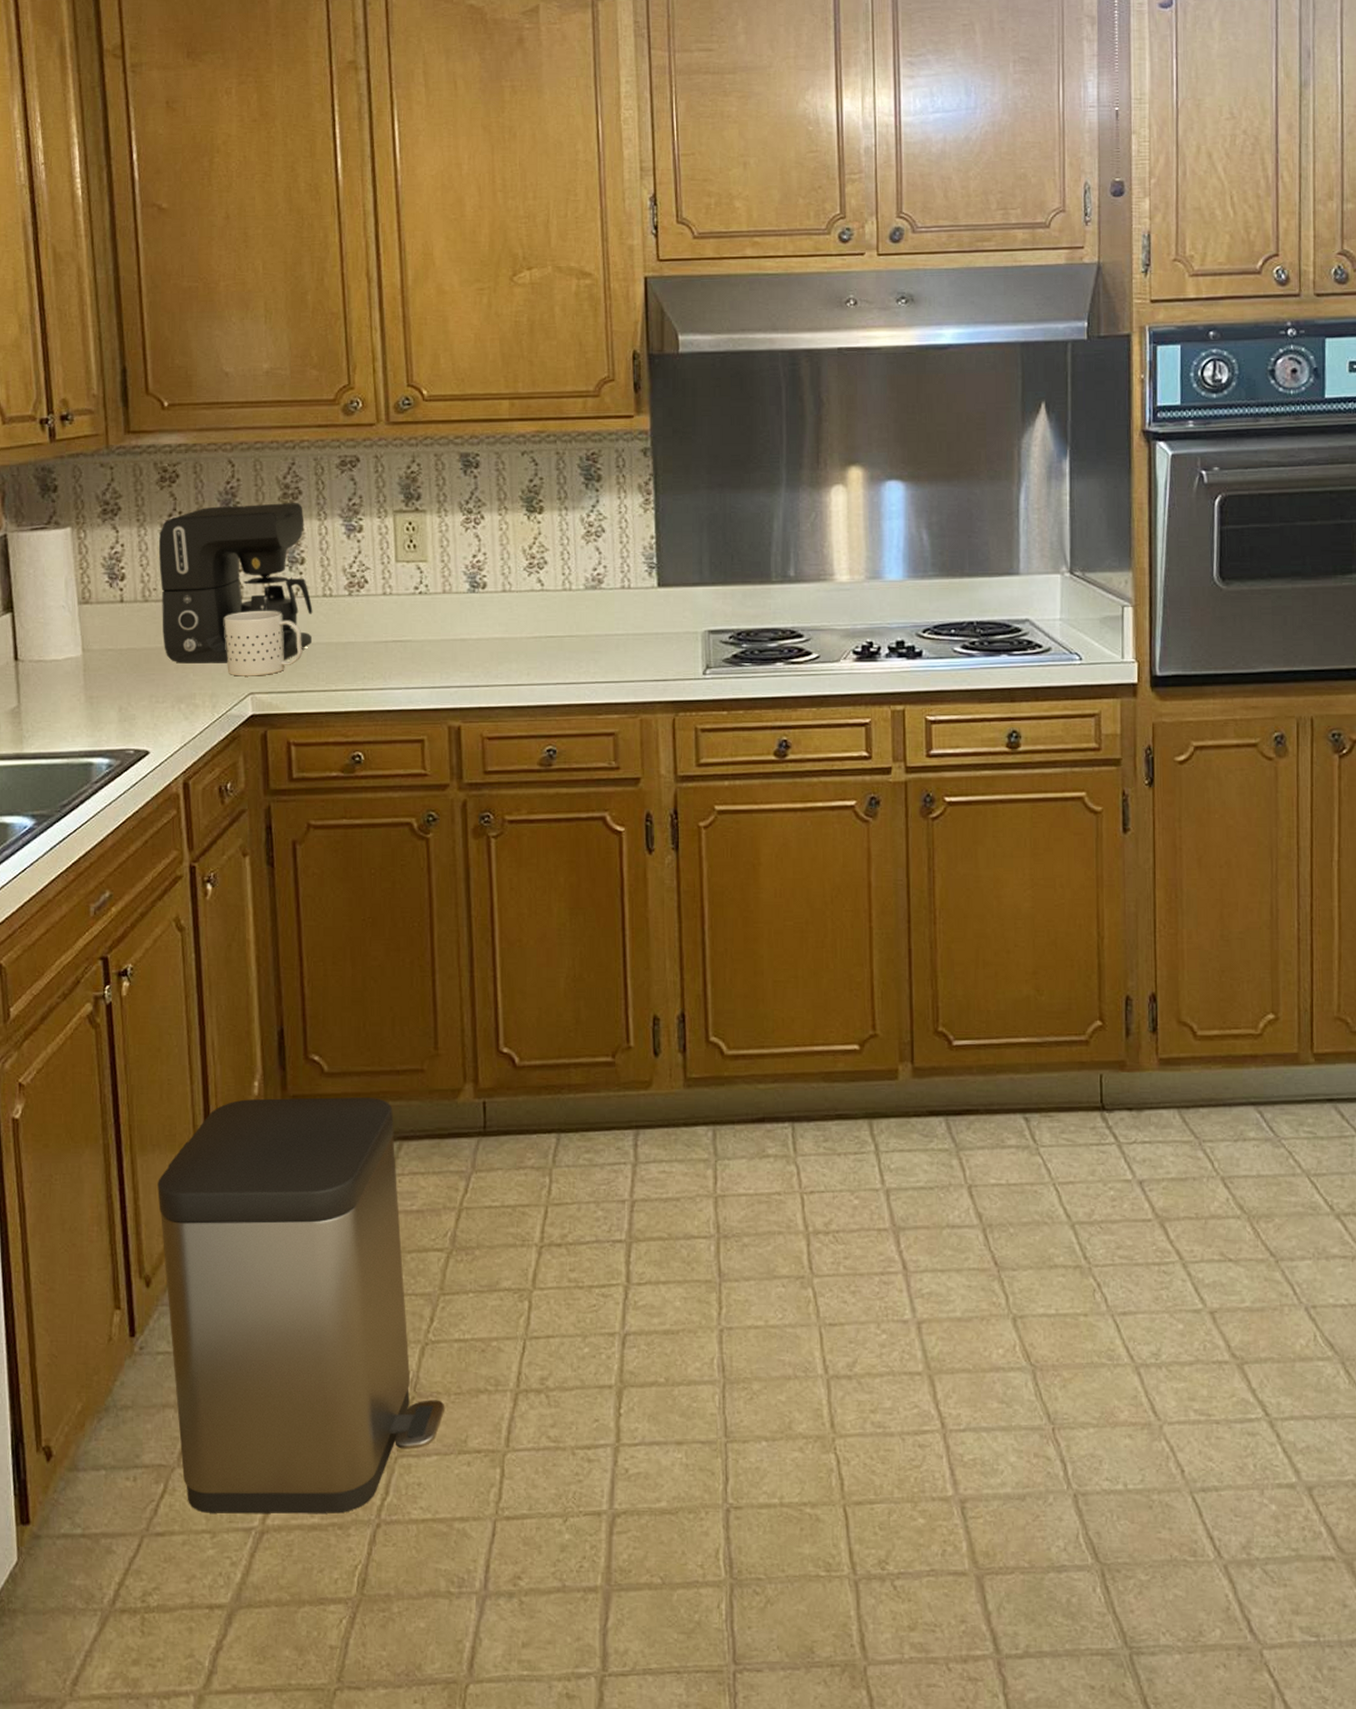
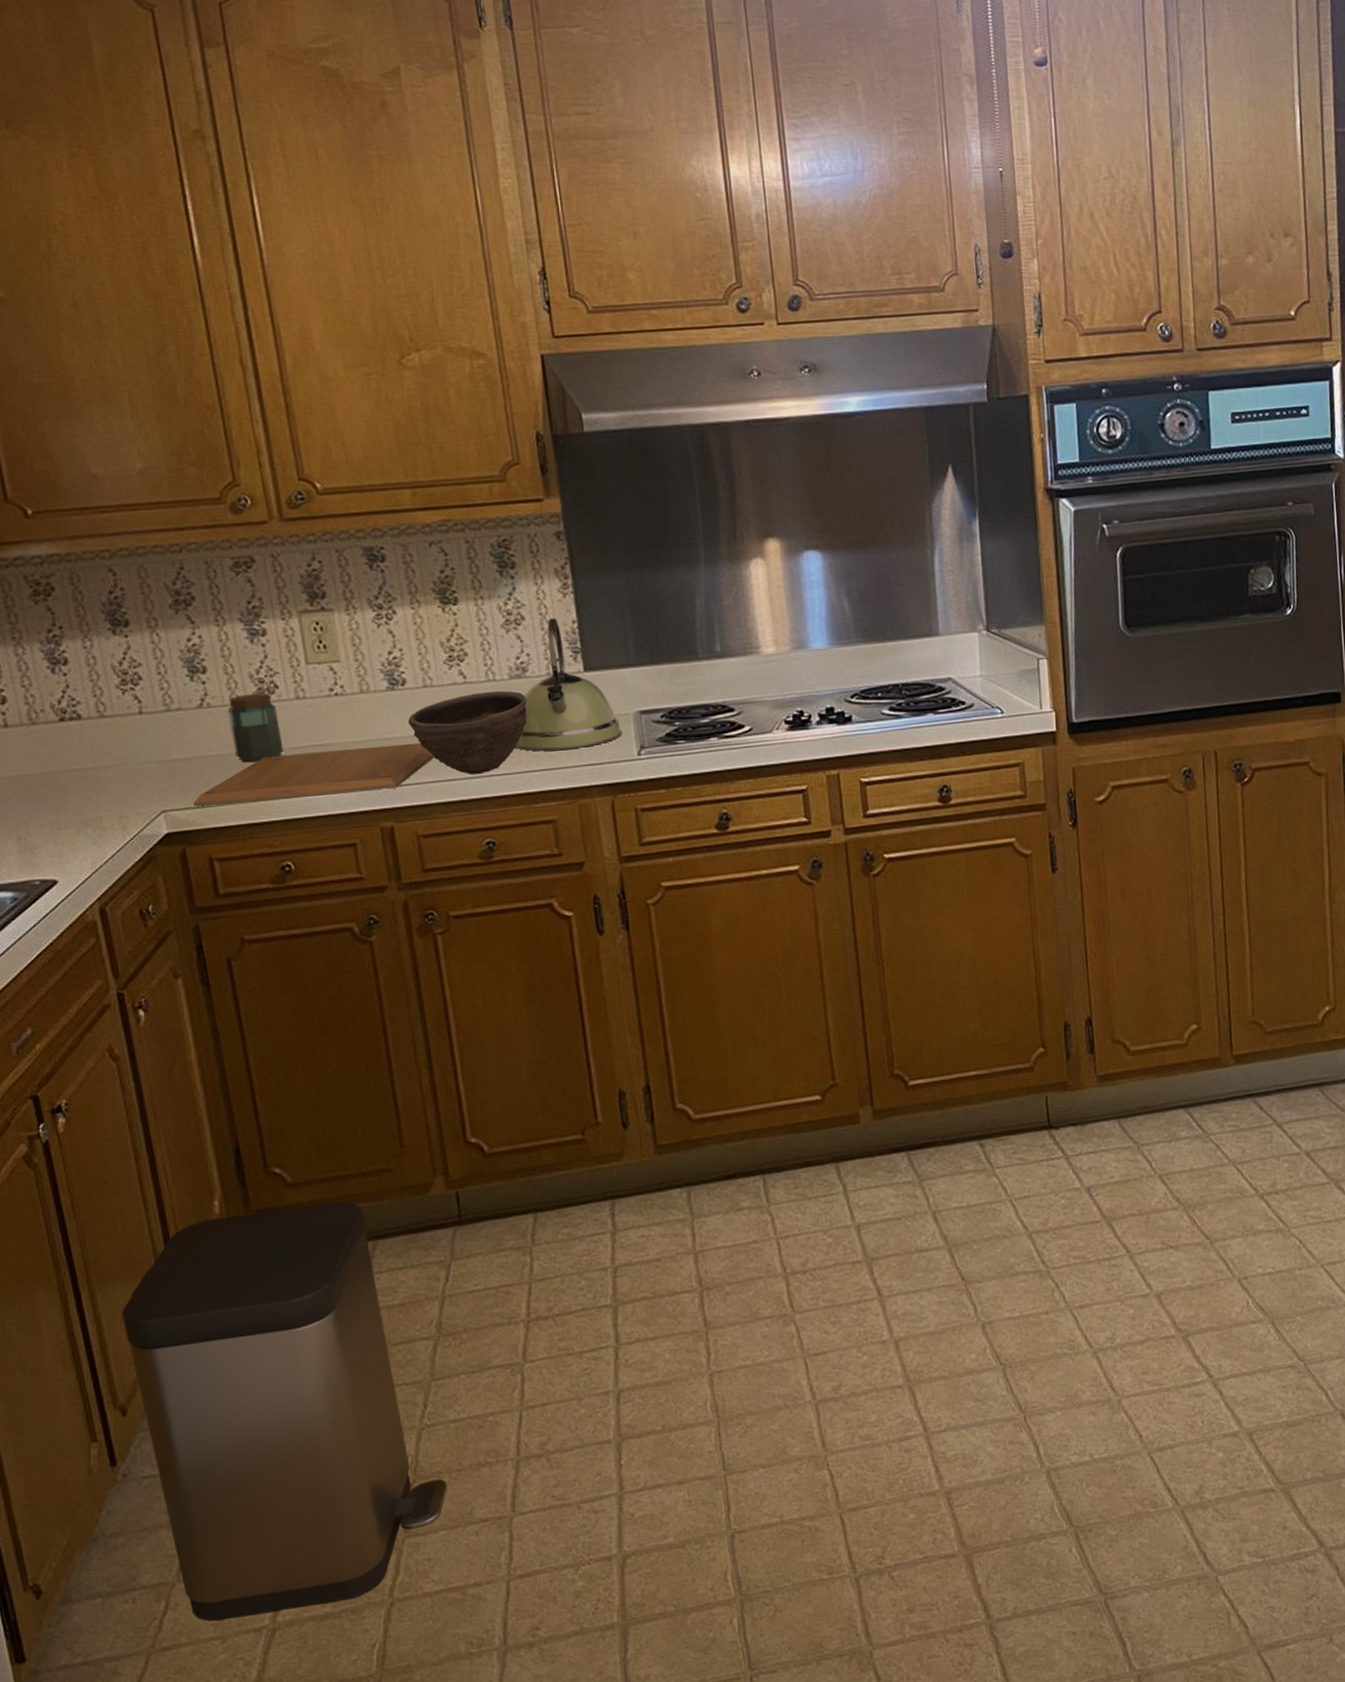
coffee maker: present [158,503,313,664] -> none [39,609,225,787]
mug: present [224,610,302,676] -> none [124,724,215,795]
chopping board: none [279,646,507,691] -> present [193,742,435,806]
peanut butter: none [319,586,366,653] -> present [227,693,284,762]
bowl: none [485,601,600,682] -> present [408,691,528,775]
kettle: none [584,532,689,663] -> present [515,618,622,751]

